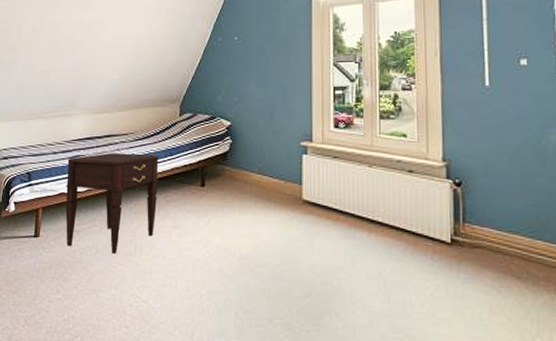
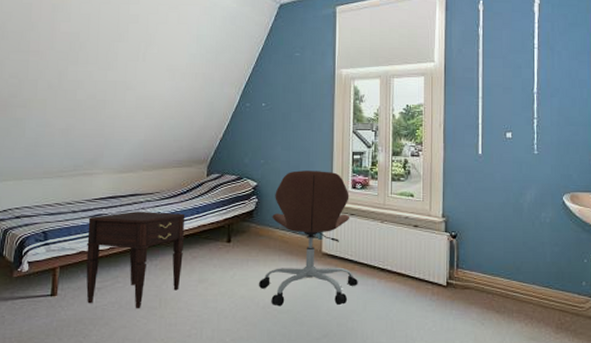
office chair: none [234,108,344,261] -> present [258,170,358,307]

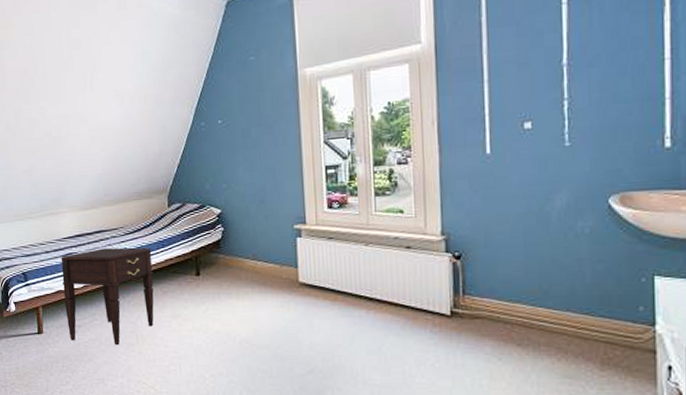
office chair: present [258,170,358,307] -> none [232,191,343,342]

